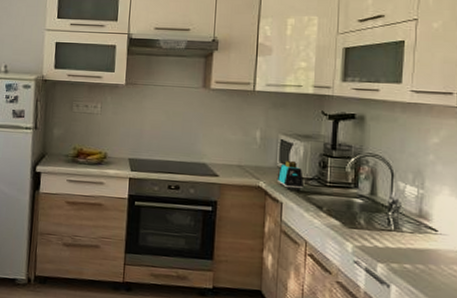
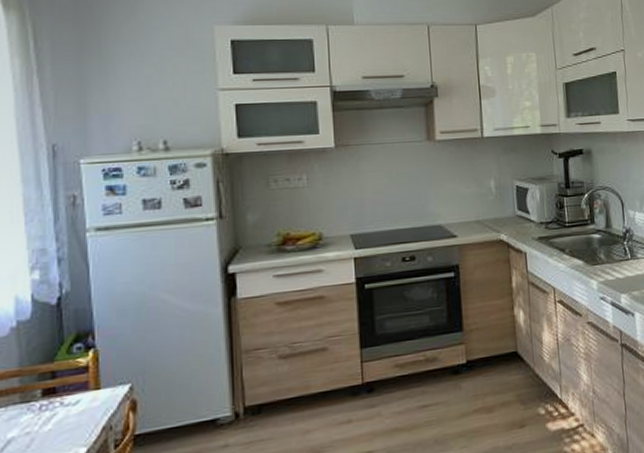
toaster: present [276,160,304,191] -> none [517,206,544,238]

